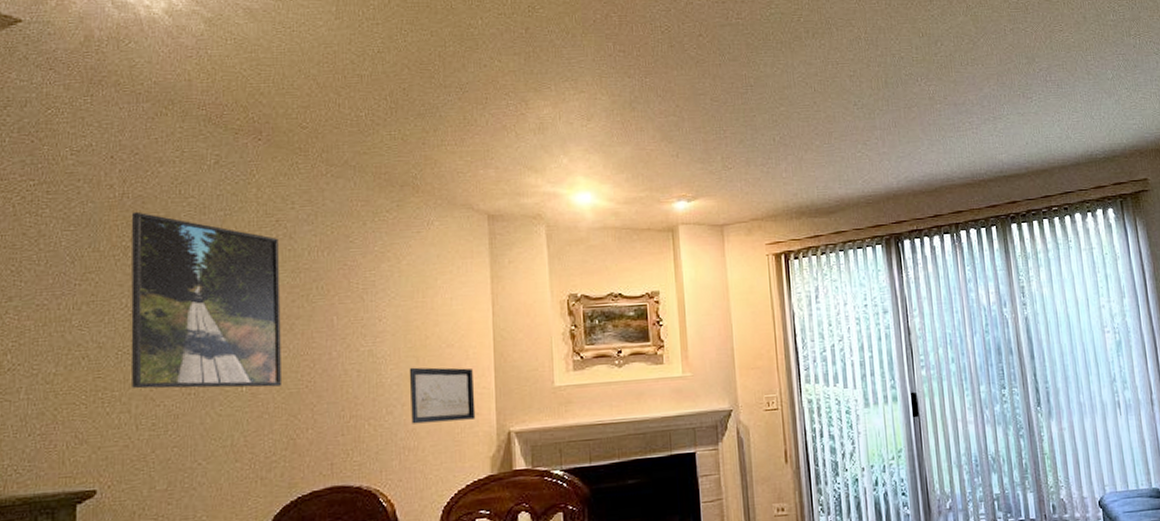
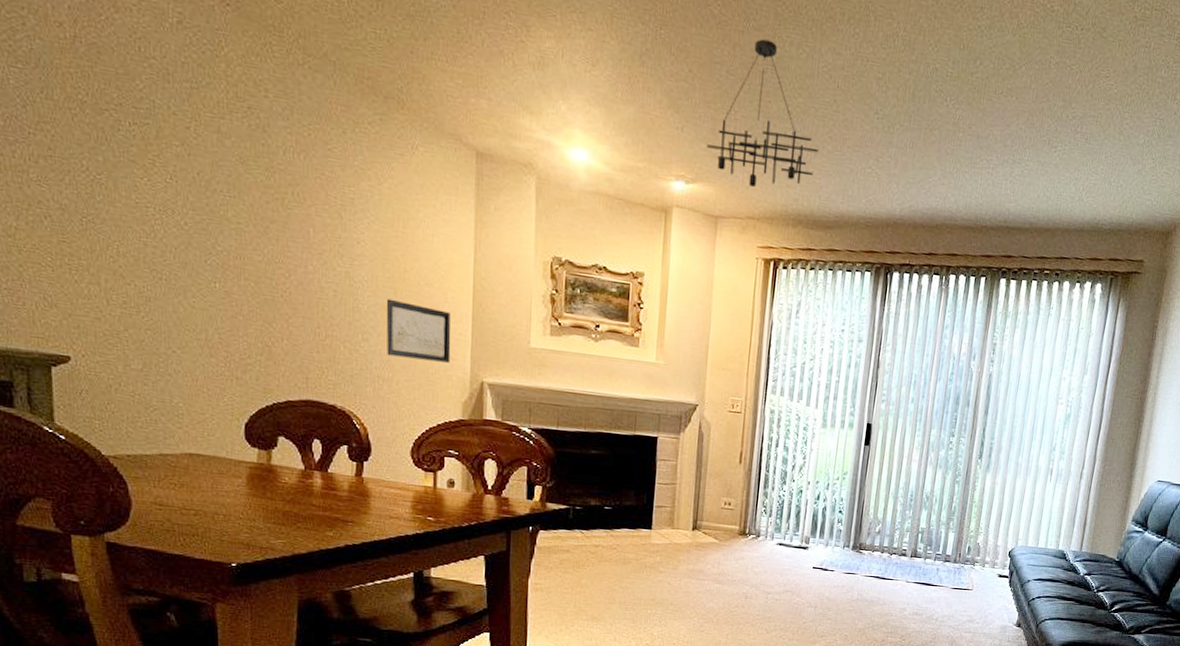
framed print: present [131,211,283,389] -> none [86,61,257,290]
chandelier: none [702,66,808,191] -> present [706,39,818,187]

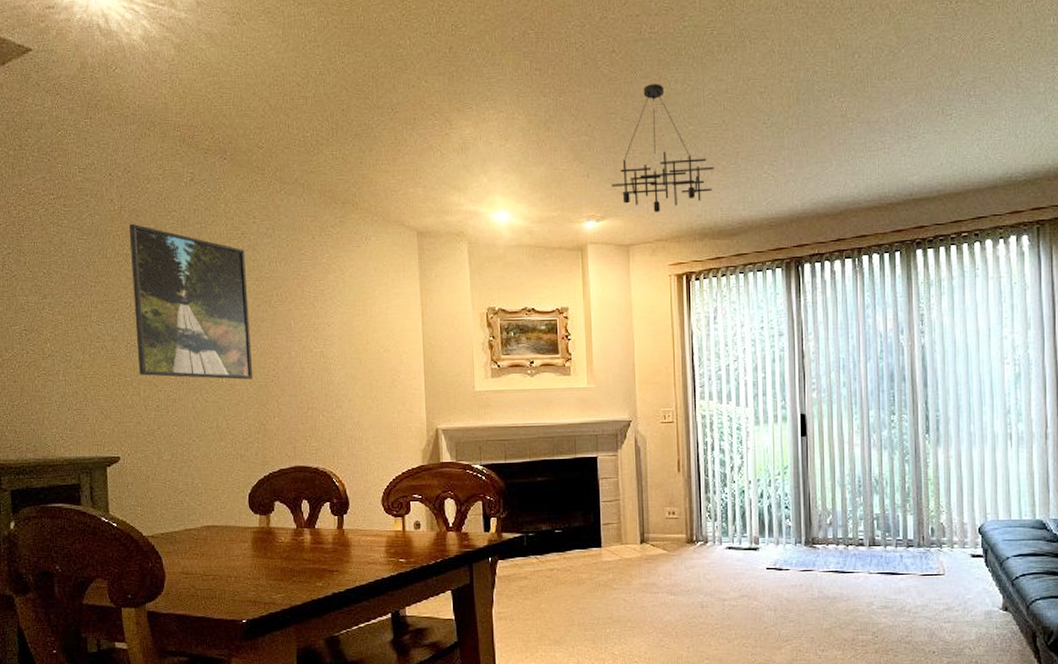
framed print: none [86,61,257,290] -> present [128,223,254,380]
wall art: present [386,298,451,363] -> none [353,368,409,418]

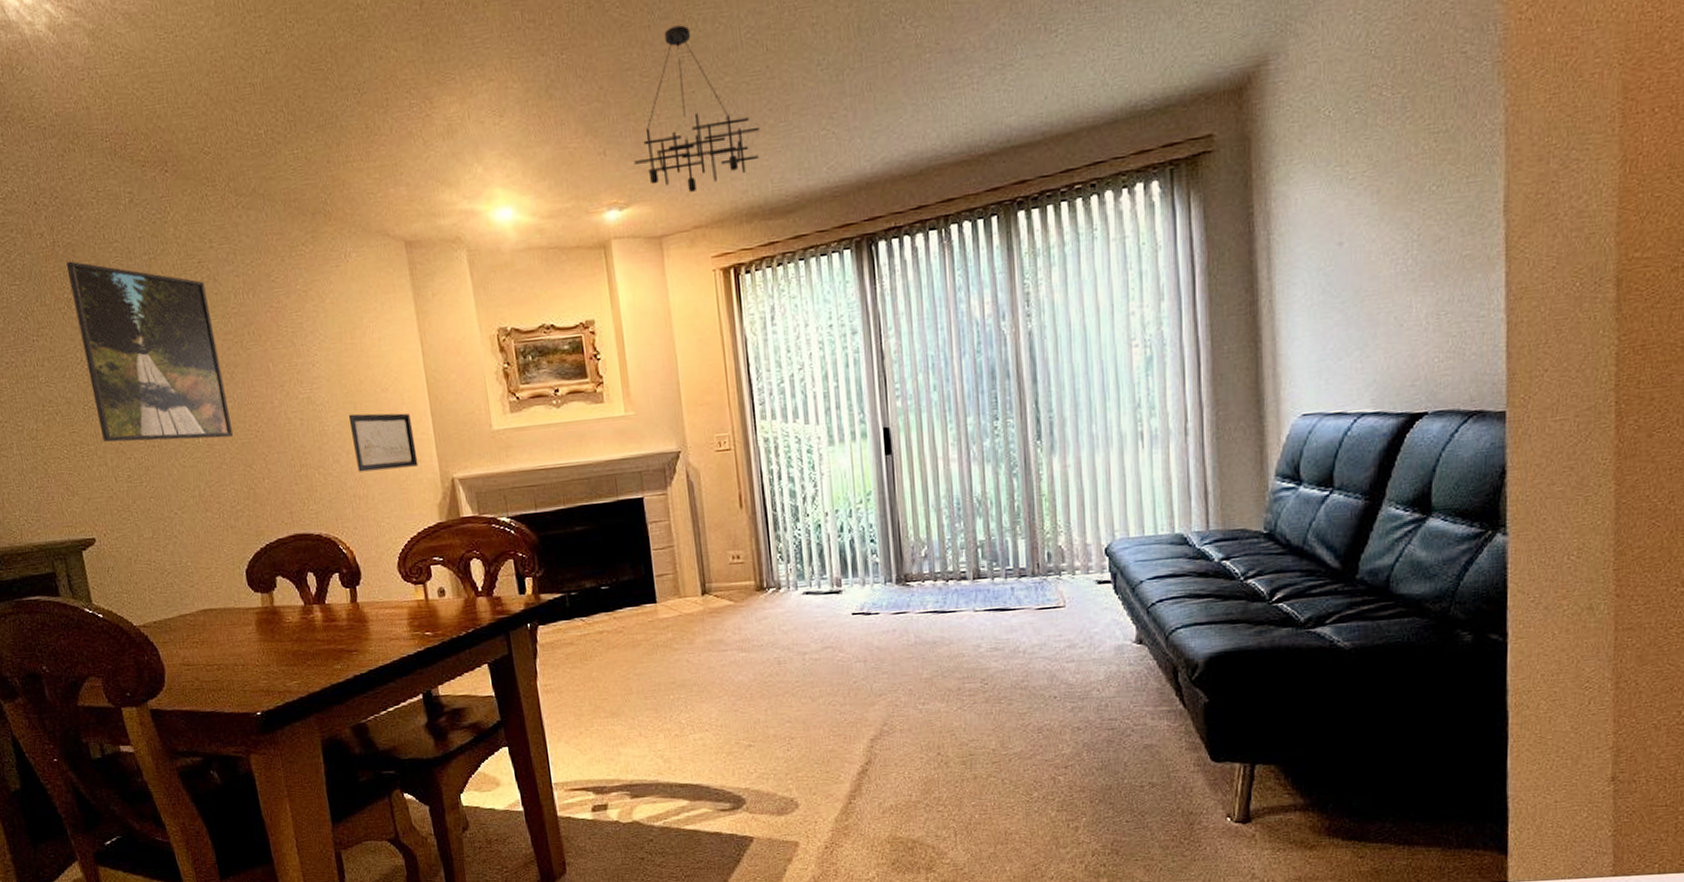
wall art: none [353,368,409,418] -> present [348,413,419,472]

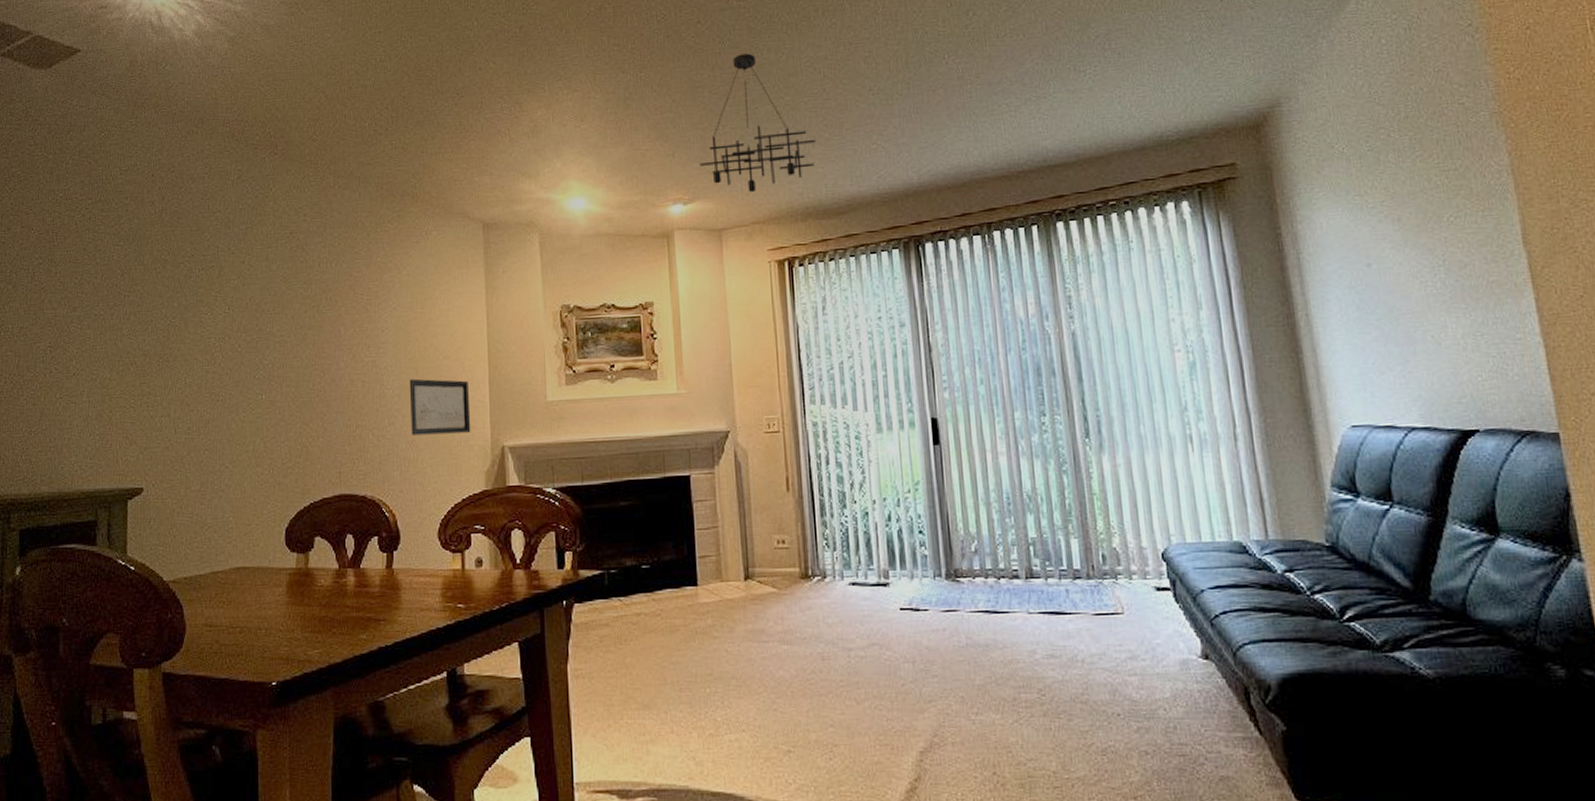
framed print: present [66,260,234,443] -> none [169,226,297,396]

